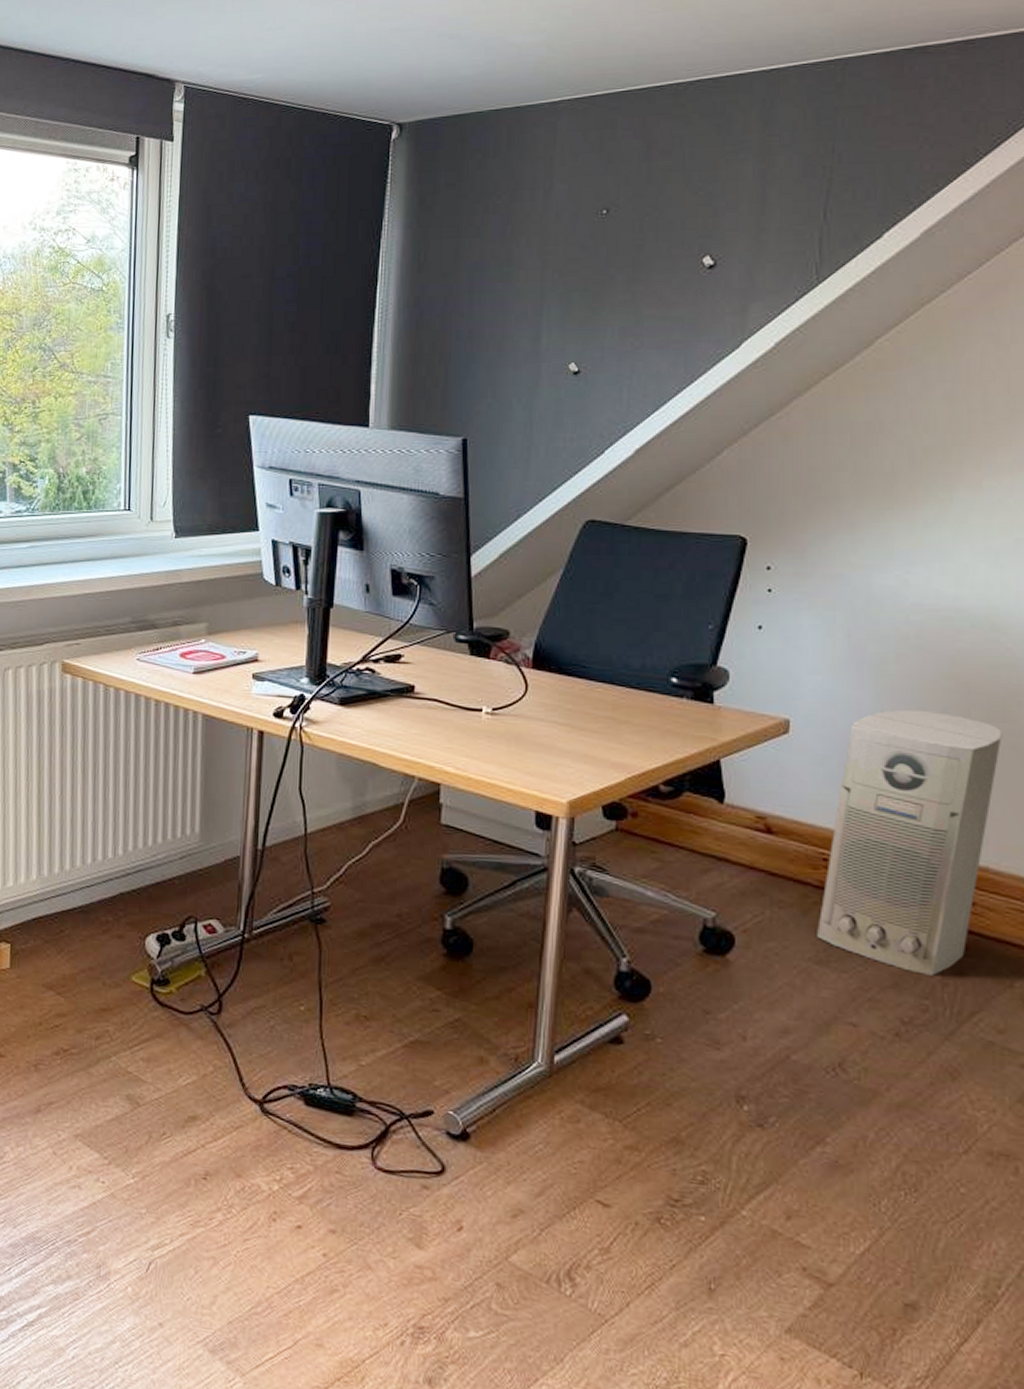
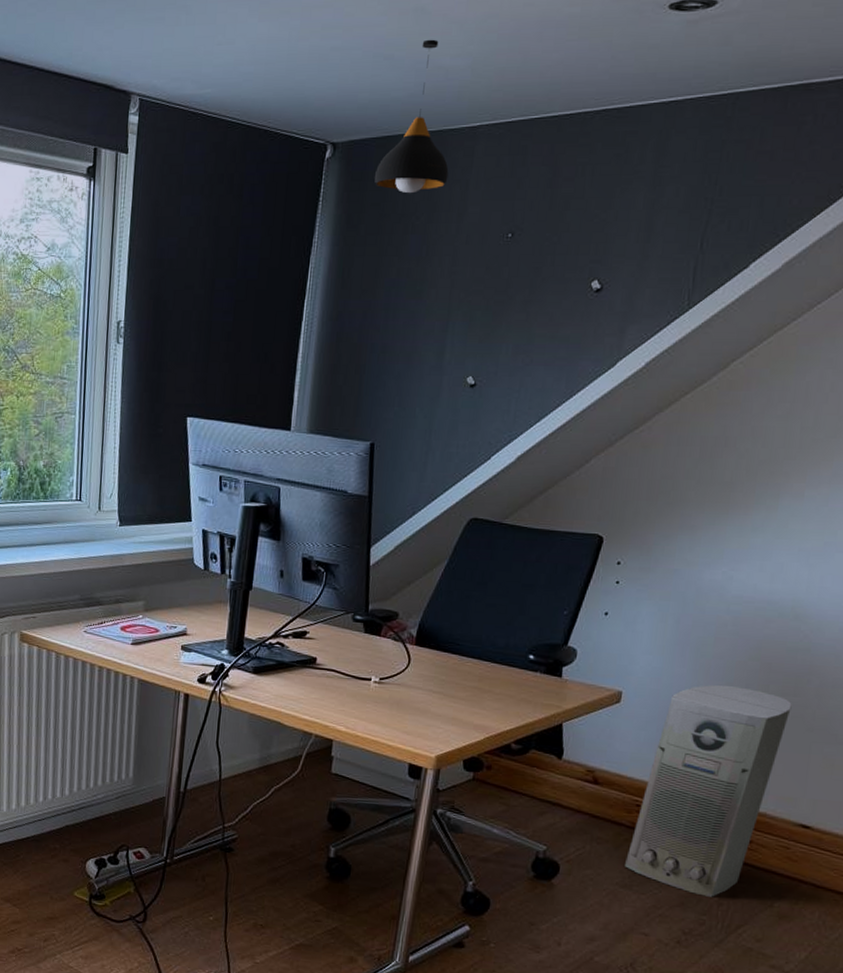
pendant light: none [446,17,530,171] -> present [374,39,449,193]

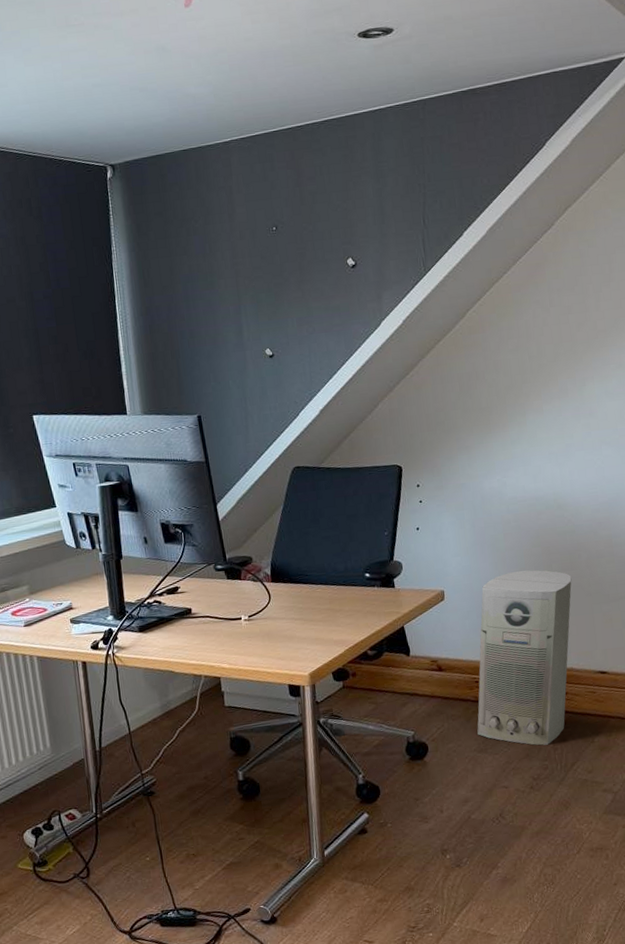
pendant light: present [374,39,449,193] -> none [152,72,214,202]

